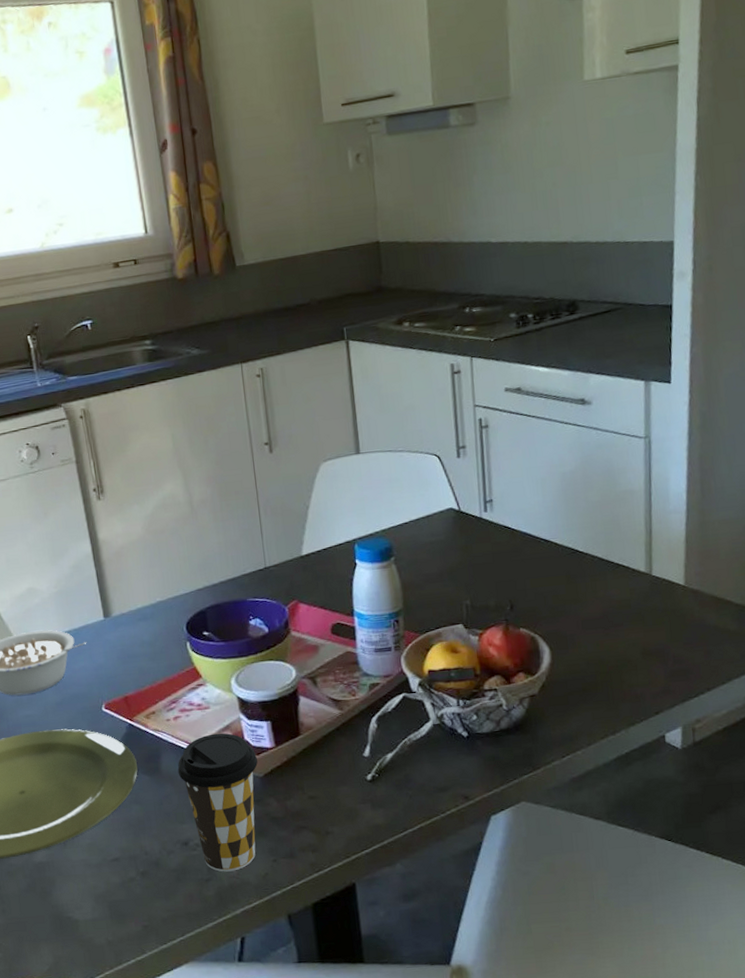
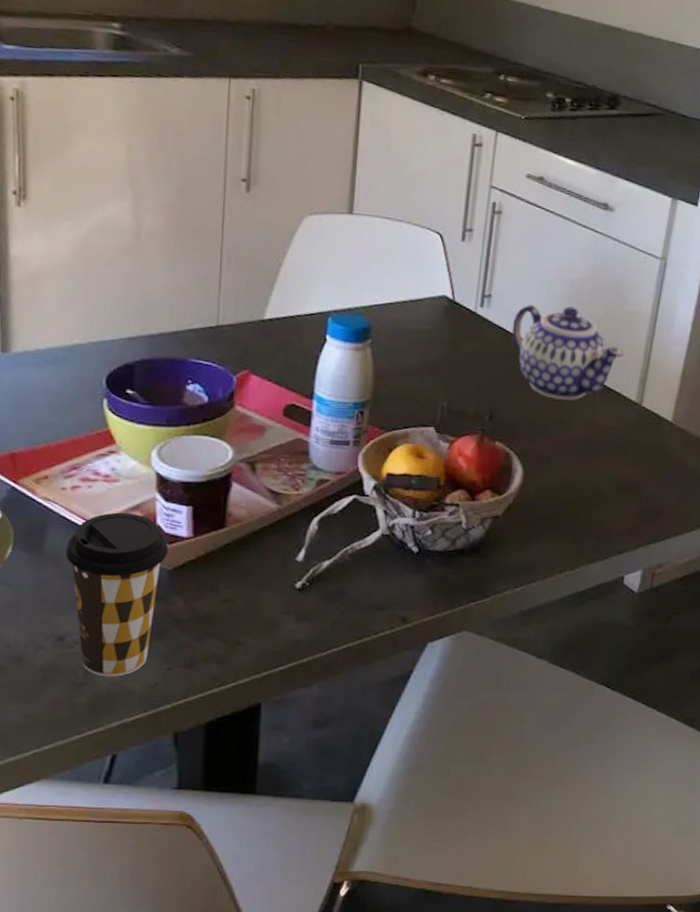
teapot: none [516,496,626,582] -> present [511,304,624,401]

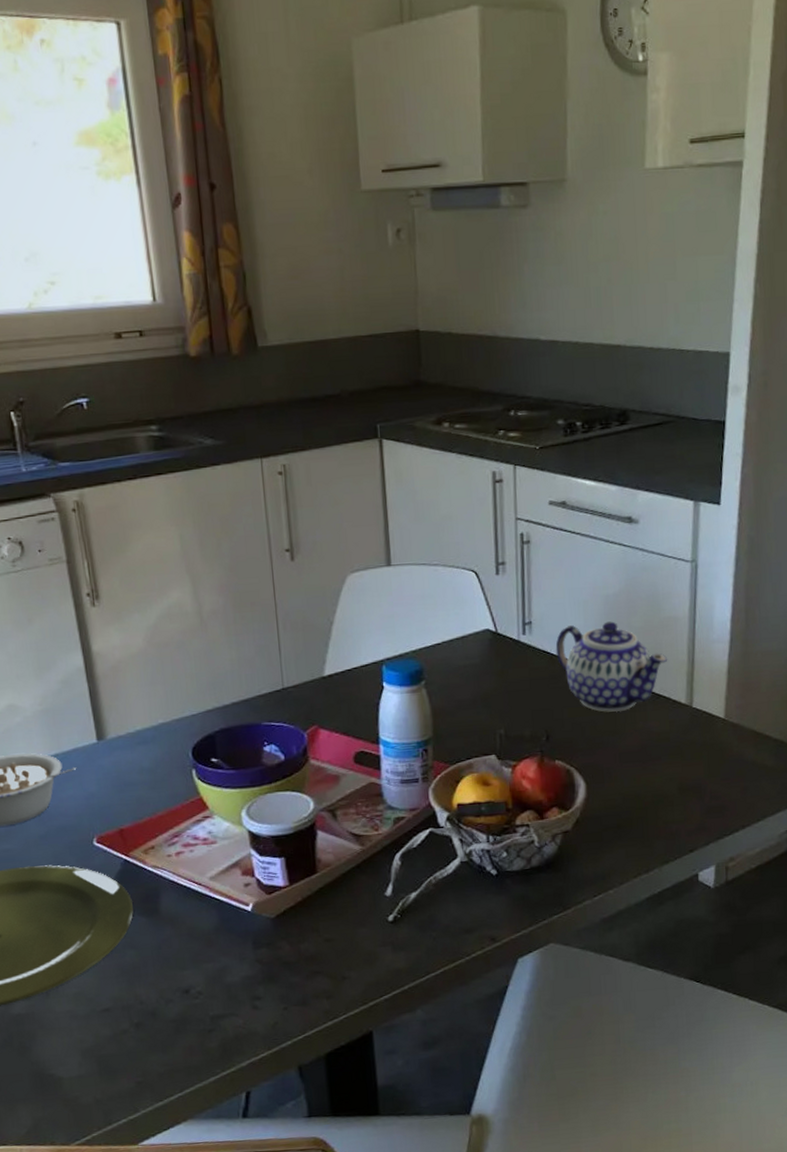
coffee cup: present [65,512,168,677] -> none [179,870,269,1022]

